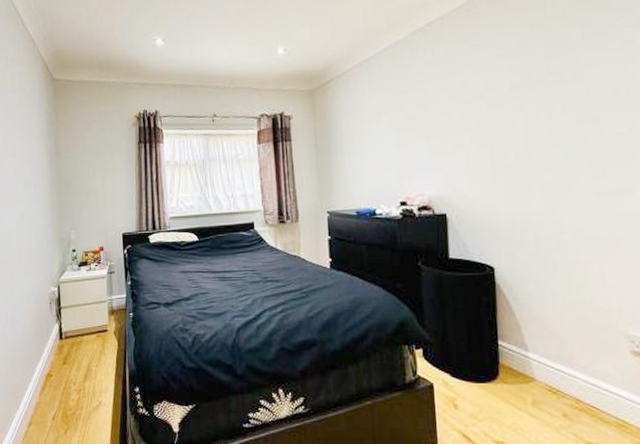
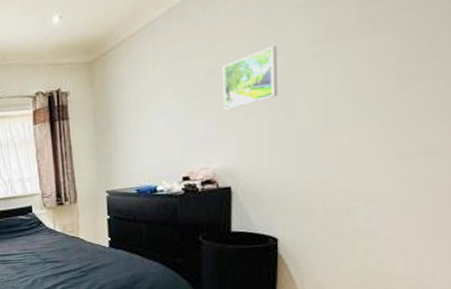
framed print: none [432,88,484,141] -> present [223,46,278,110]

